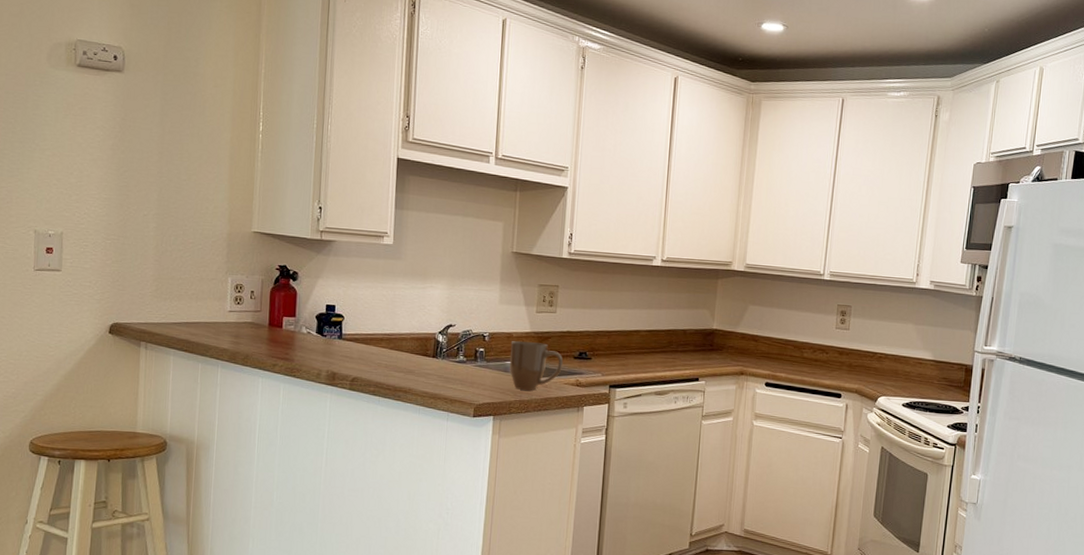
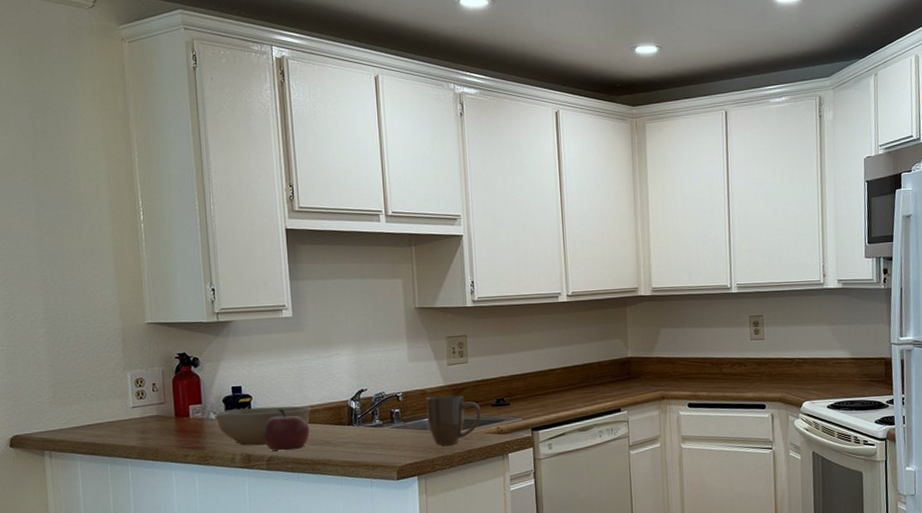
bowl: none [306,326,400,365] -> present [214,406,312,446]
fruit: none [349,332,395,375] -> present [262,408,309,451]

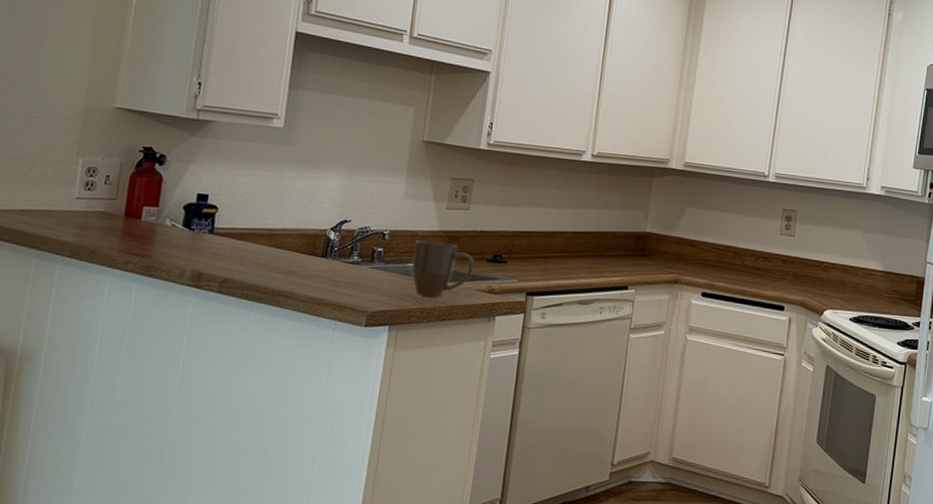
bowl: present [214,406,312,446] -> none [171,218,284,264]
fruit: present [262,408,309,451] -> none [220,226,277,276]

